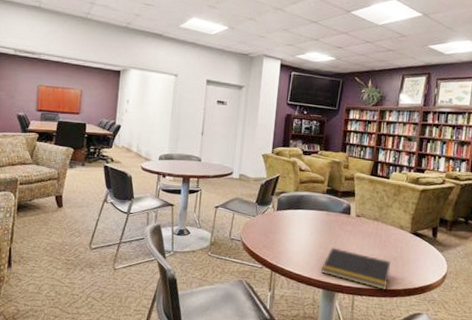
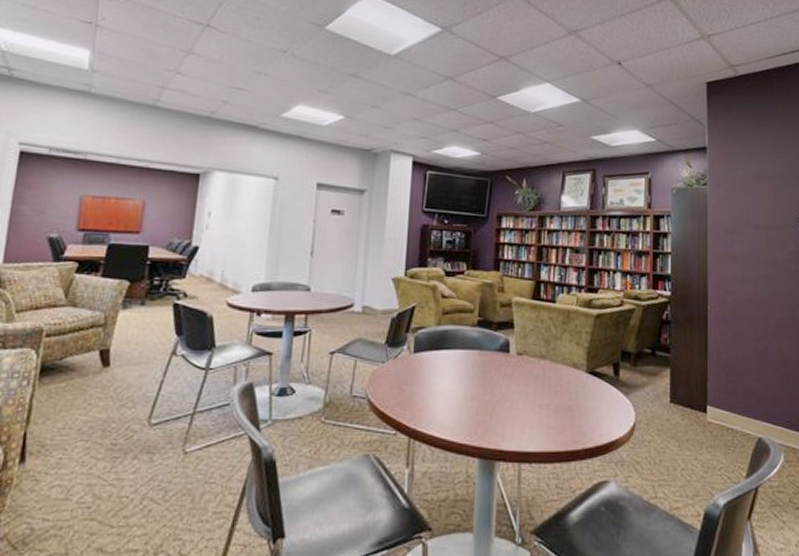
notepad: present [321,247,391,291] -> none [476,399,565,454]

